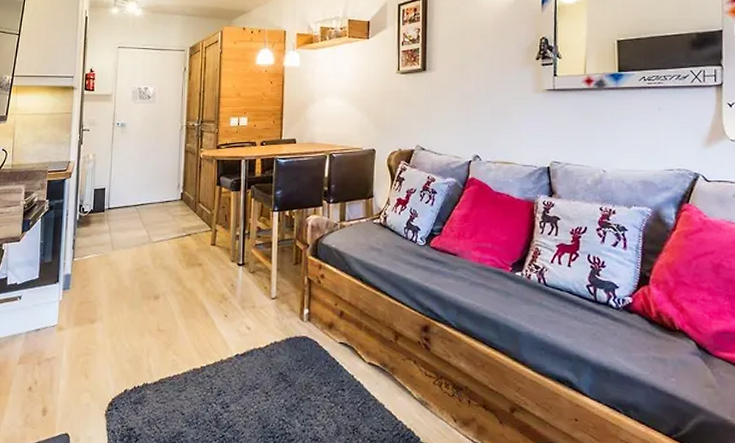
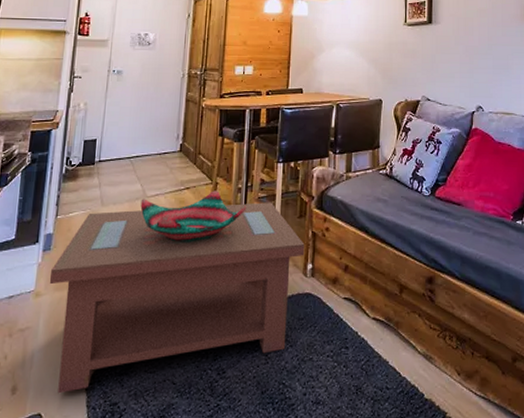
coffee table: none [69,249,301,417] -> present [49,202,305,394]
decorative bowl: none [147,237,245,286] -> present [140,190,247,242]

